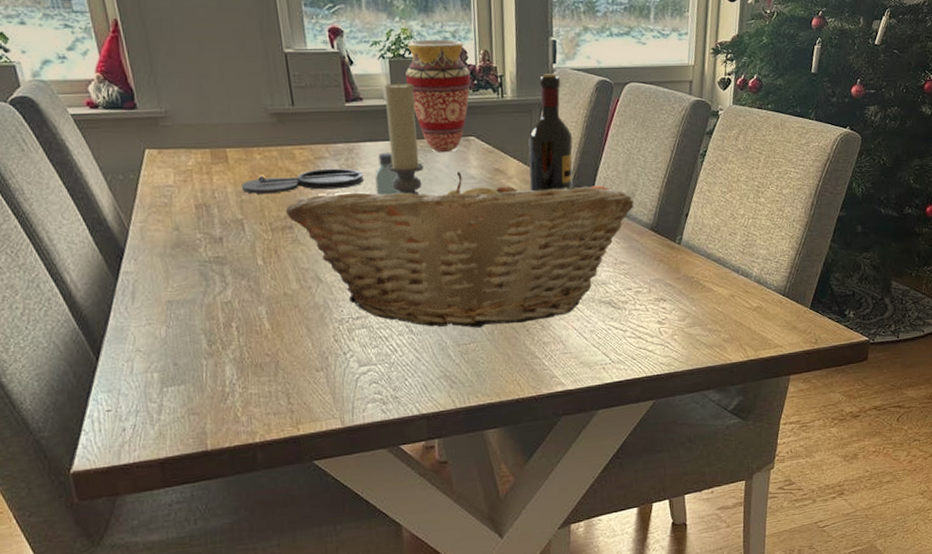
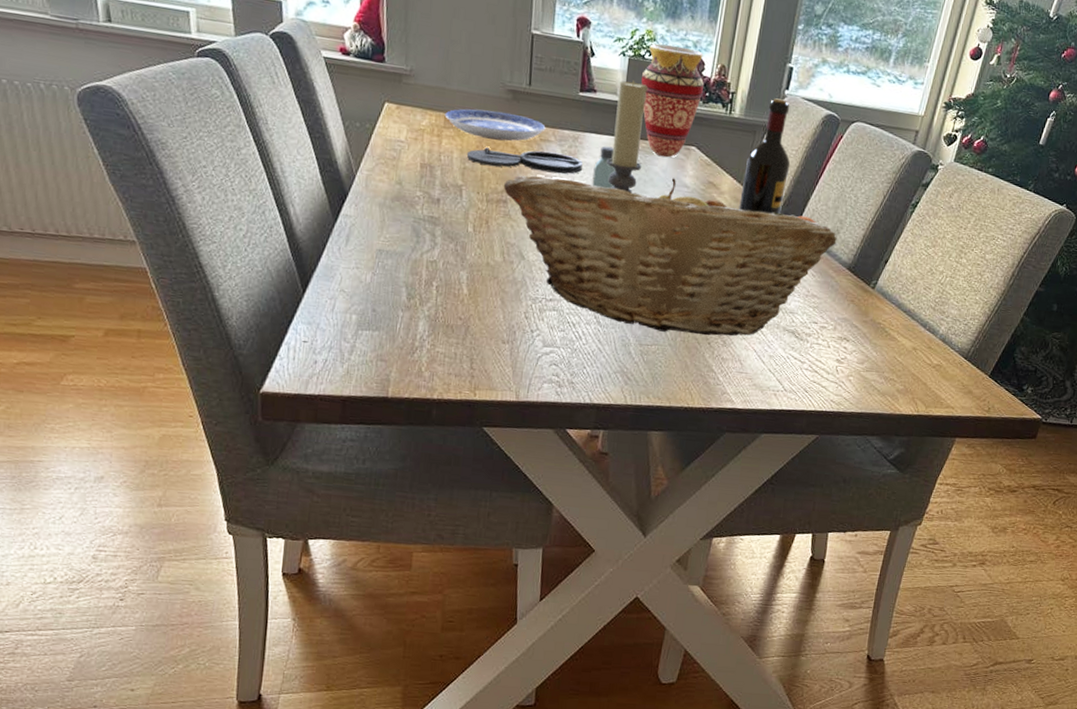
plate: none [210,137,318,167] -> present [445,108,546,142]

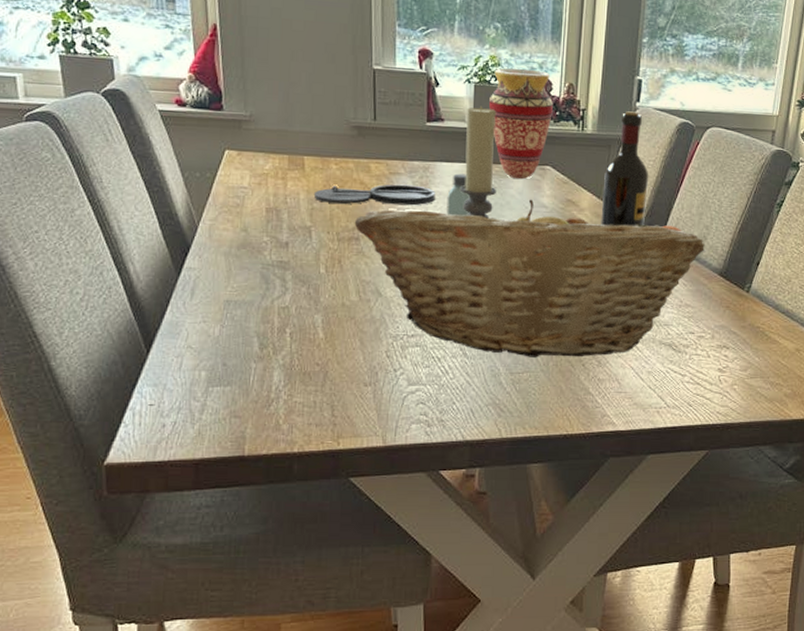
plate: present [445,108,546,142] -> none [288,148,395,178]

